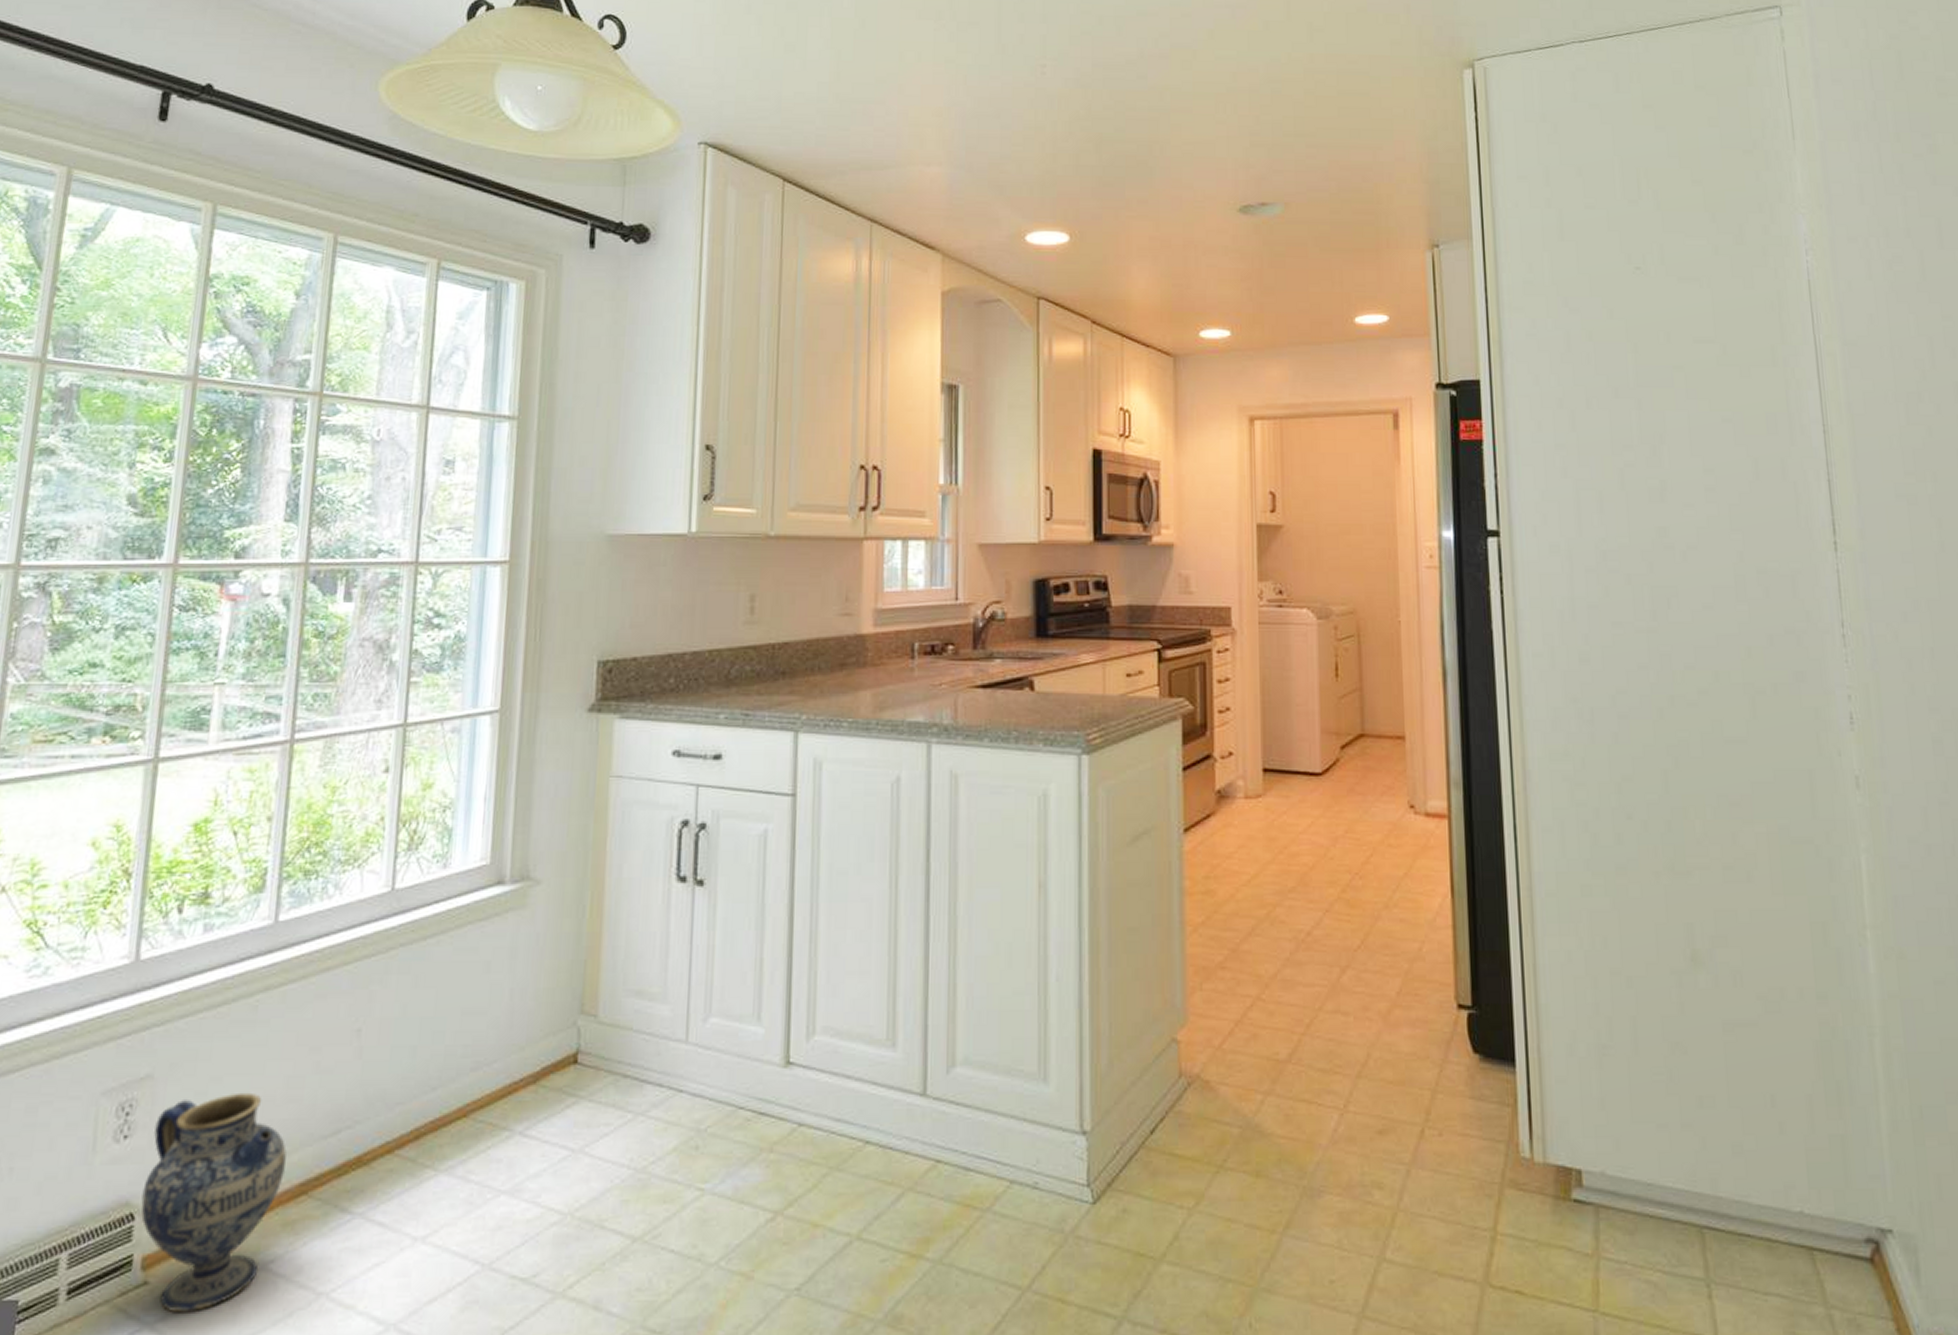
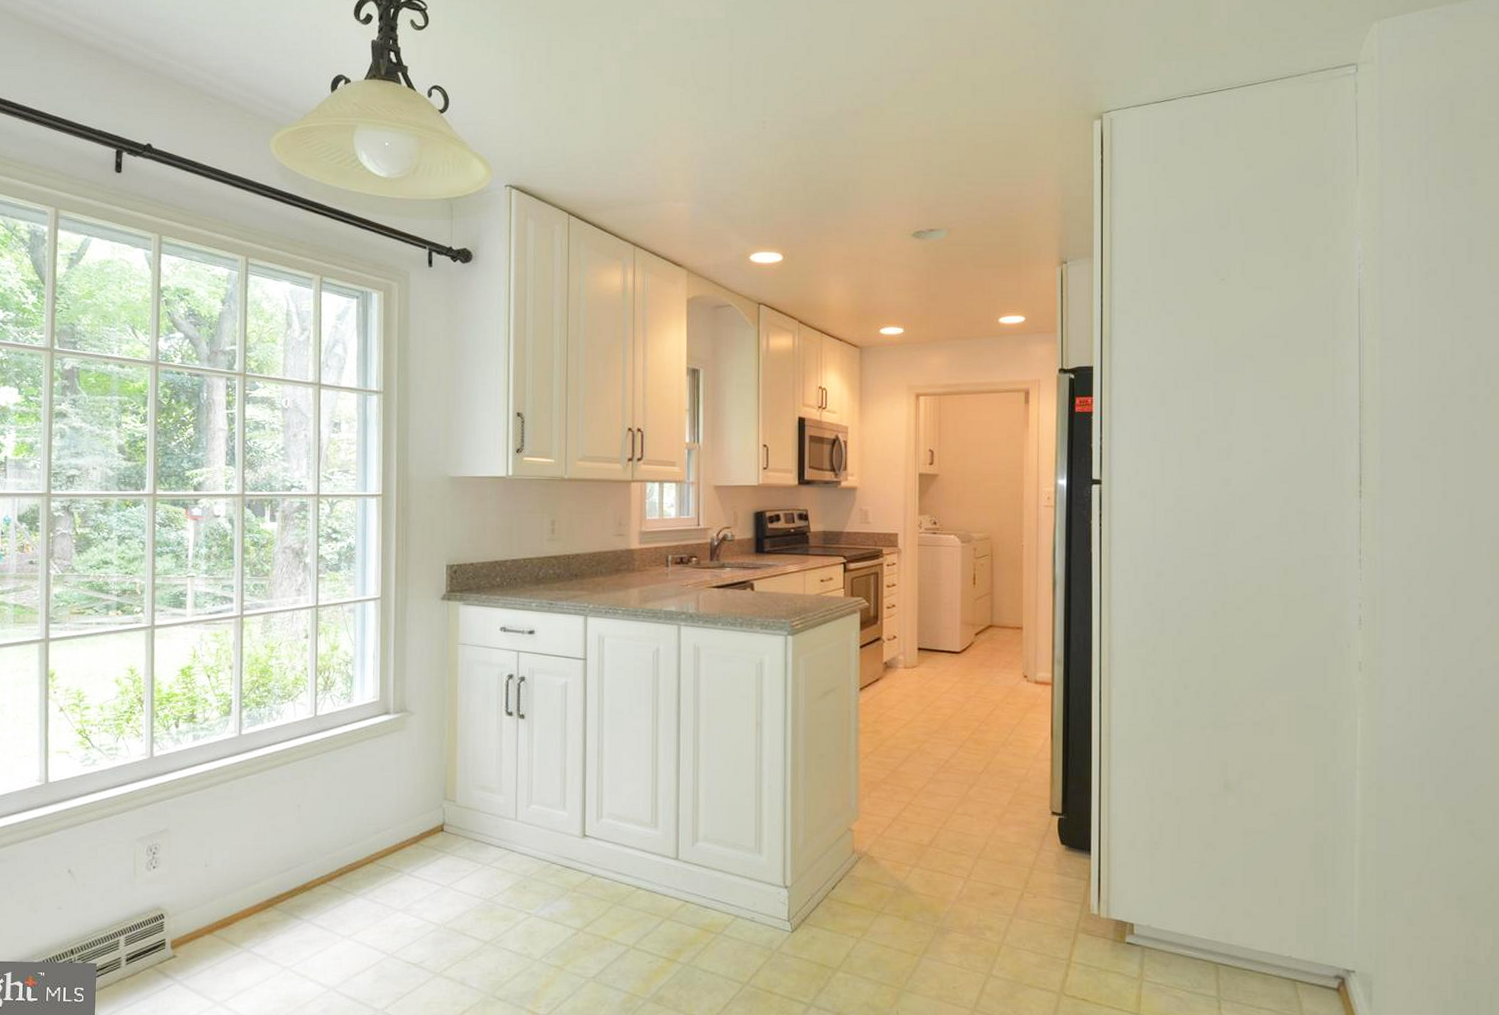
ceramic jug: present [140,1092,287,1313] -> none [167,842,257,976]

